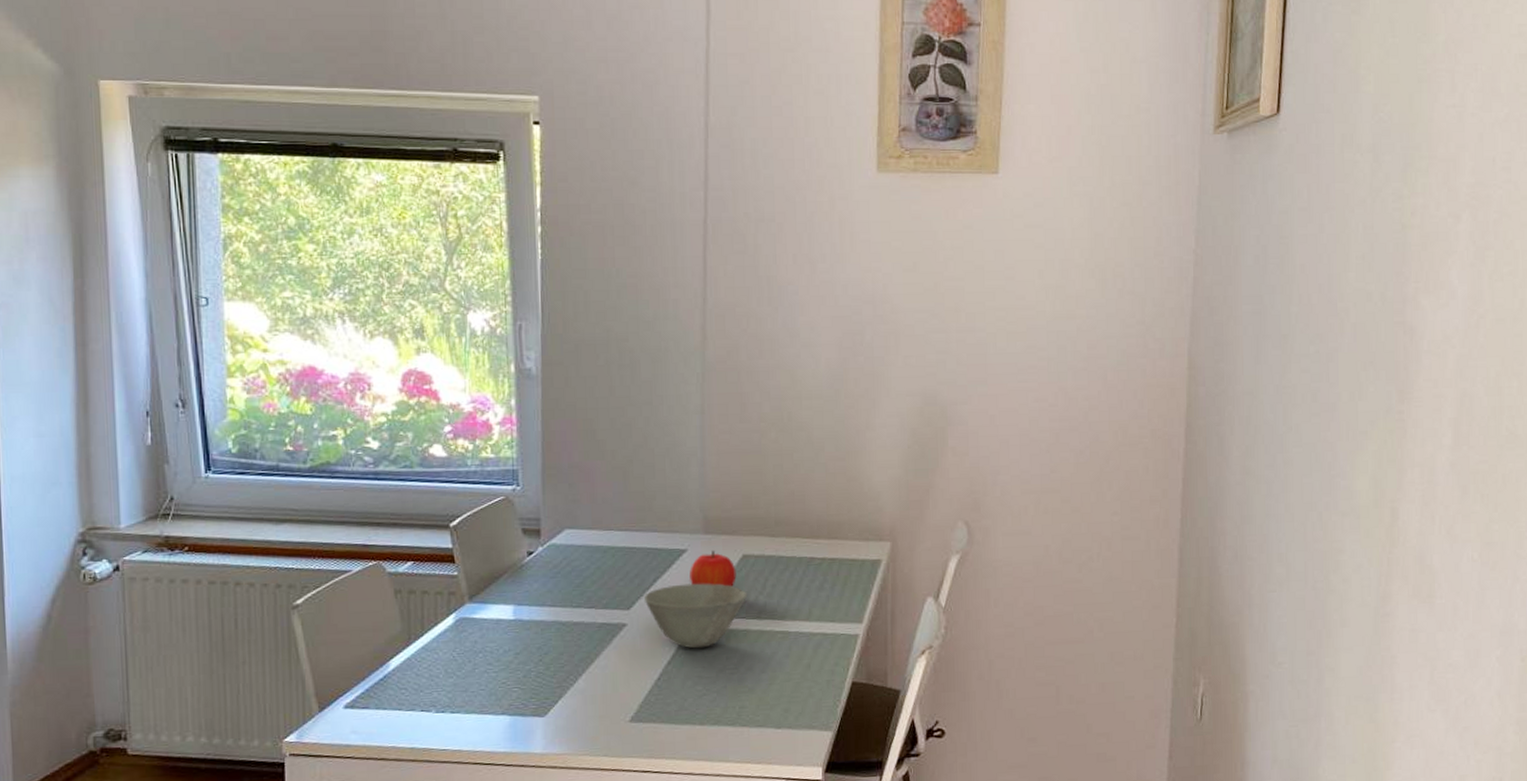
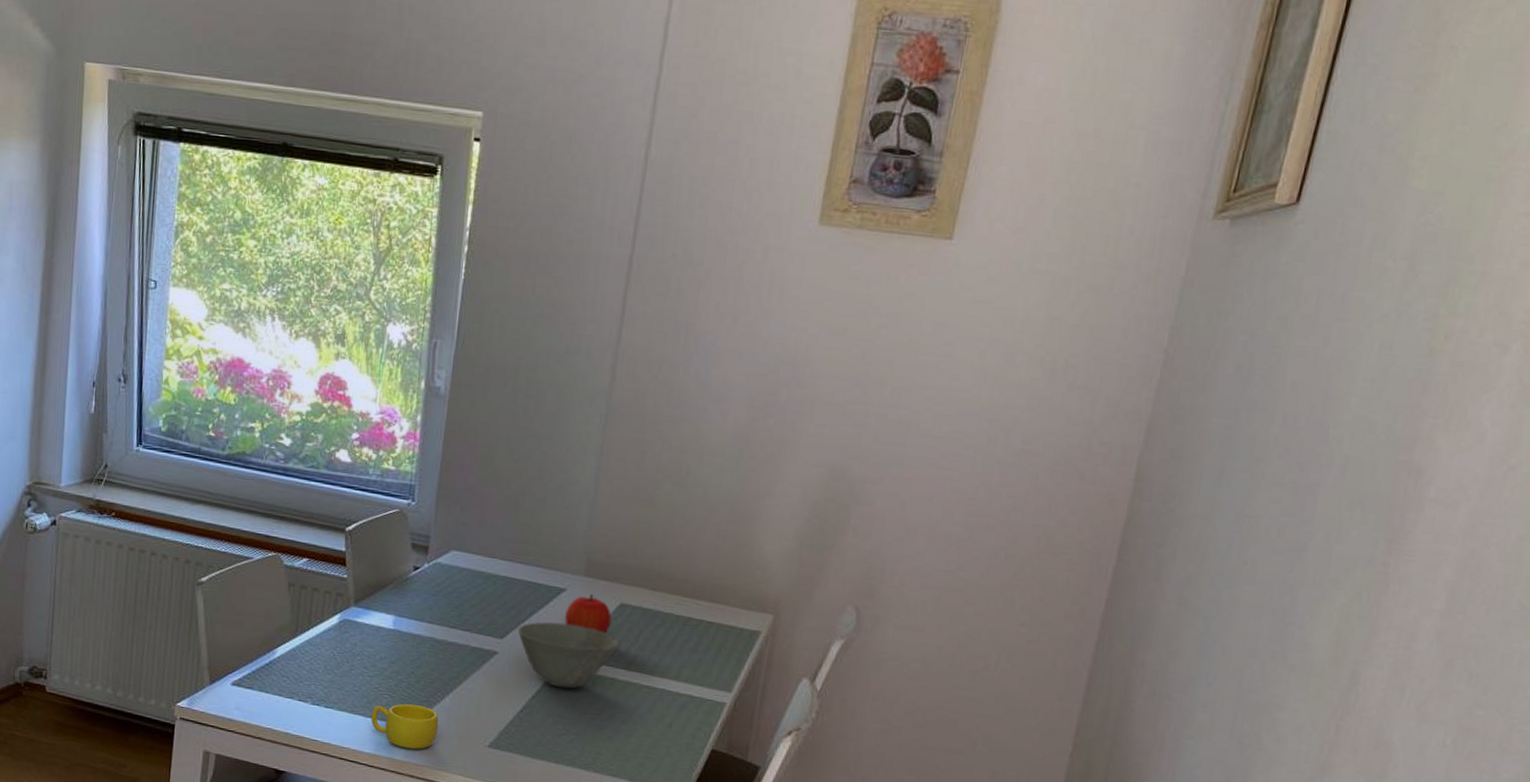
cup: none [502,692,576,740] -> present [371,703,439,750]

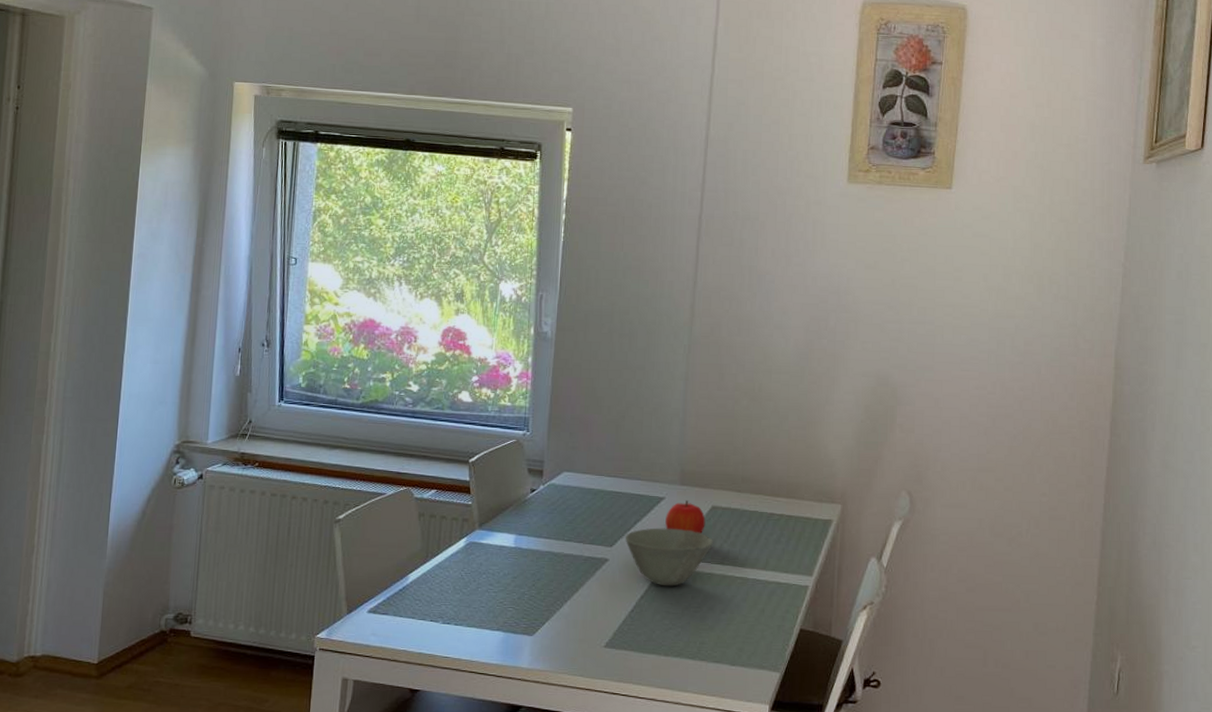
cup: present [371,703,439,750] -> none [497,615,559,657]

